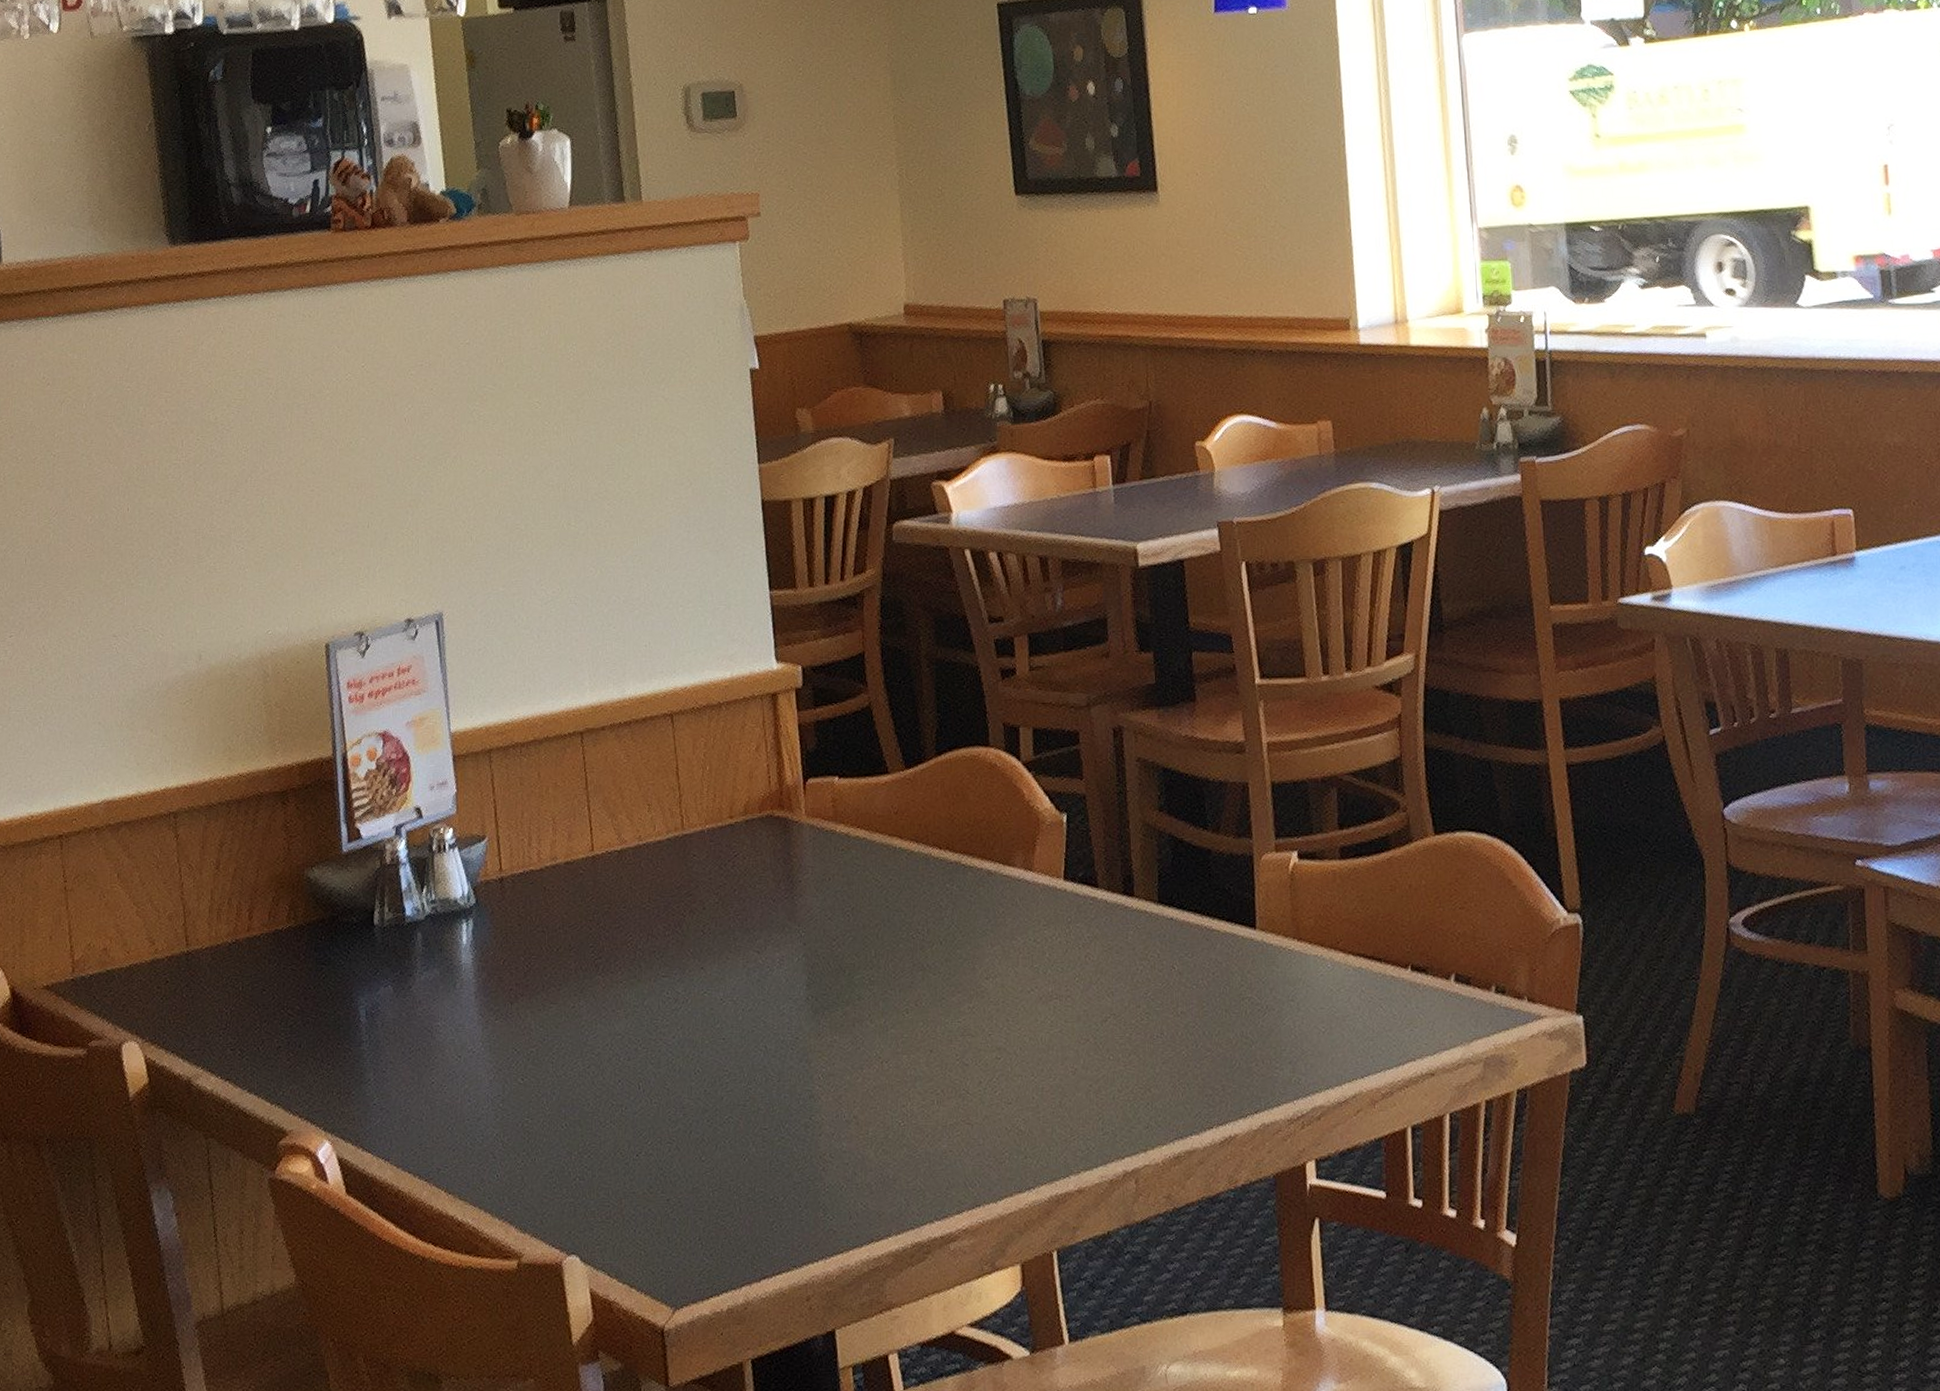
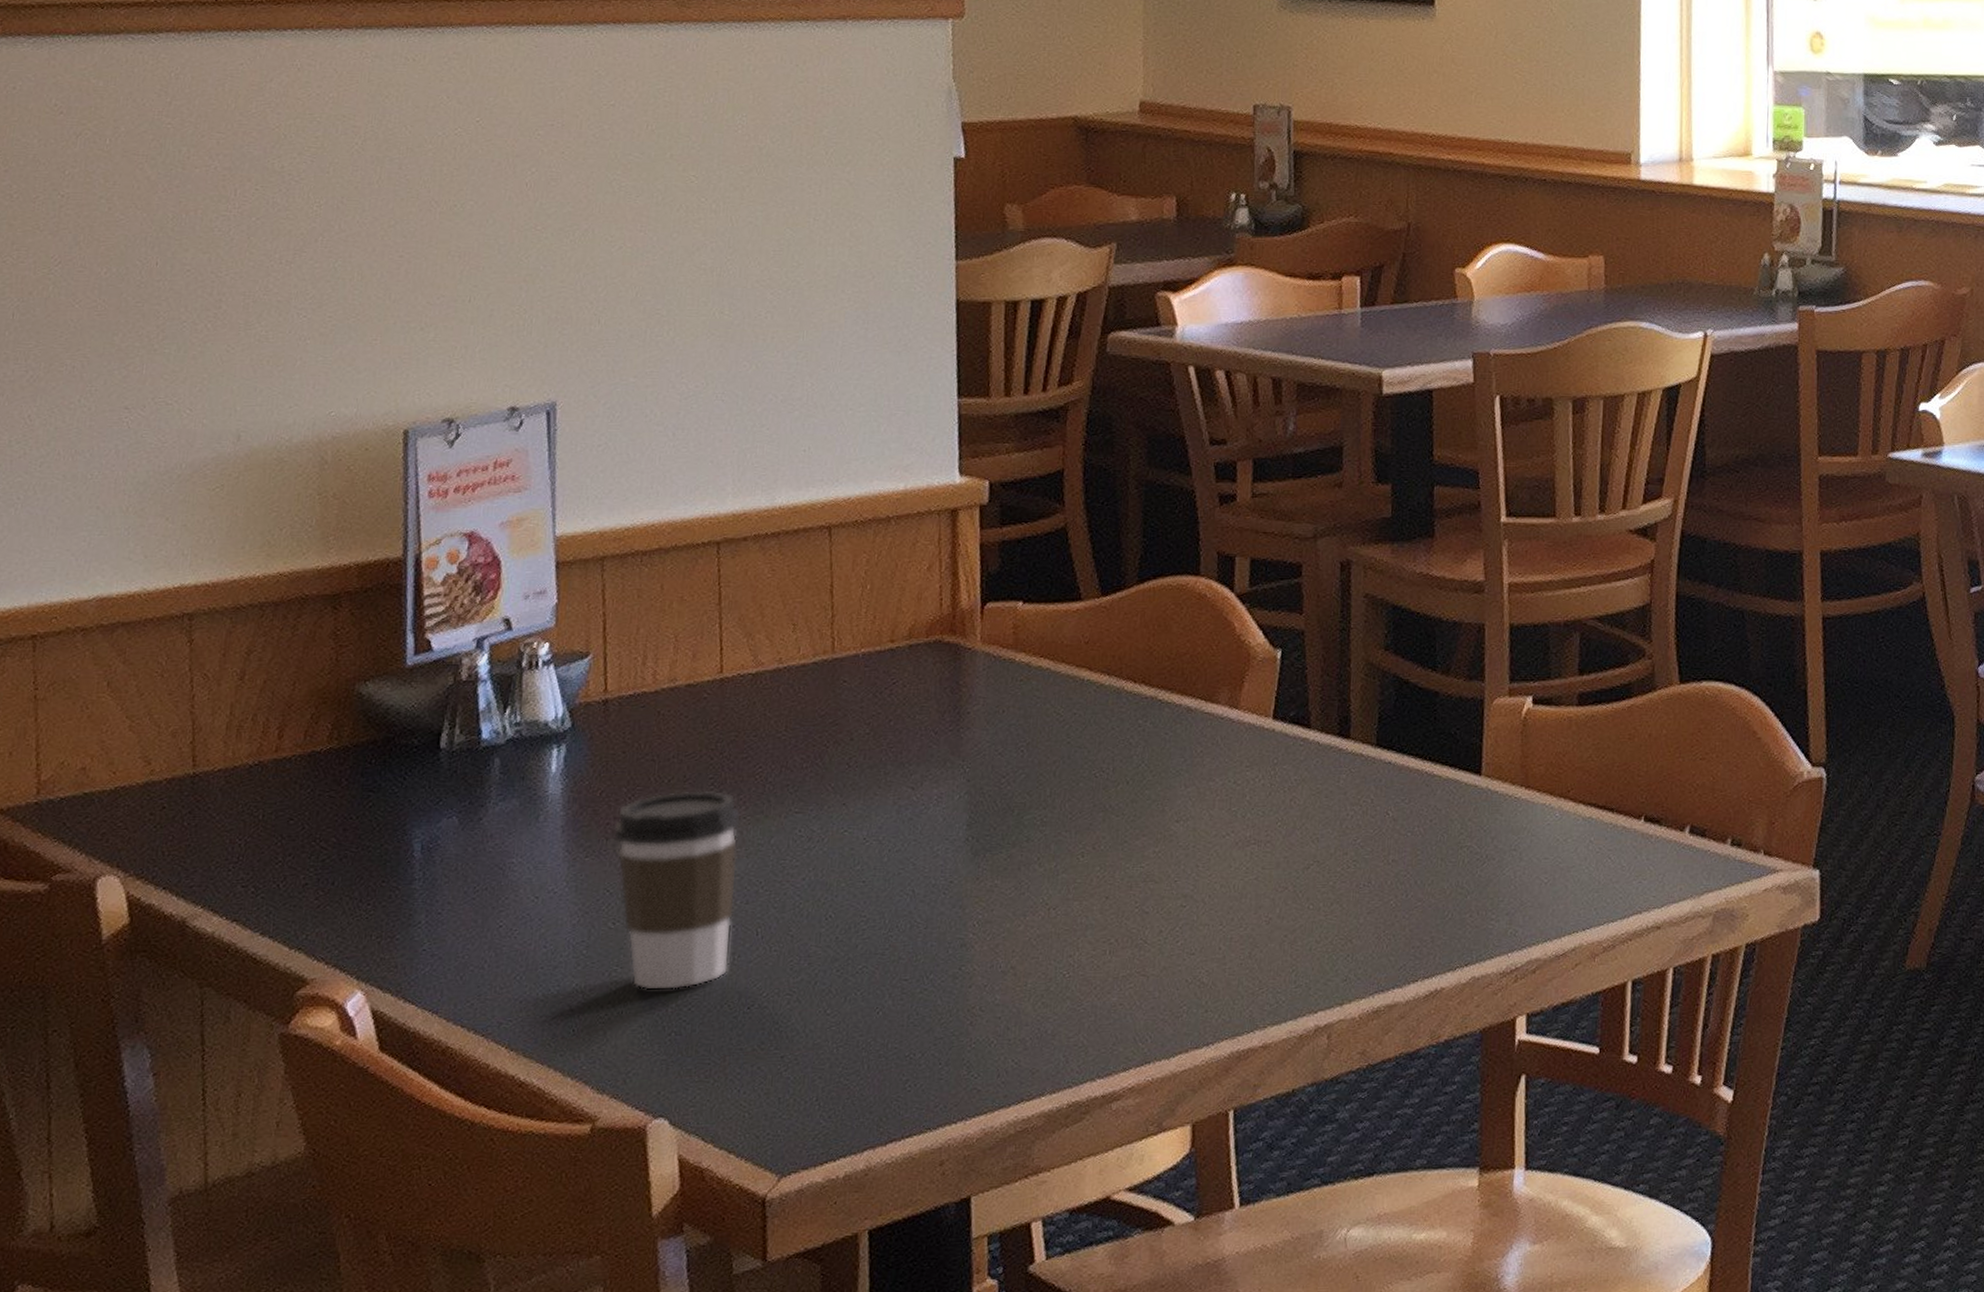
coffee cup: none [515,957,619,1140] -> present [612,790,742,991]

